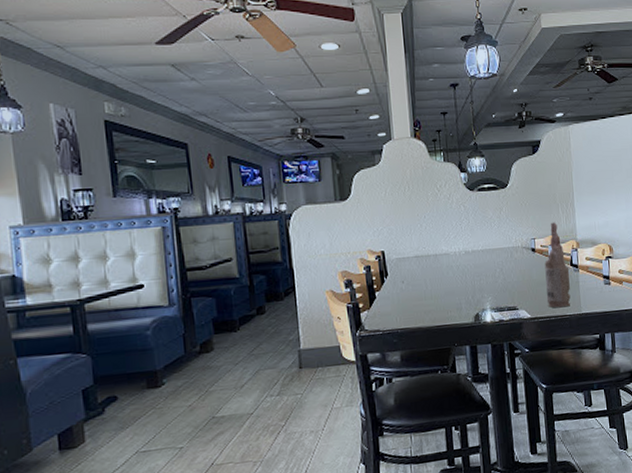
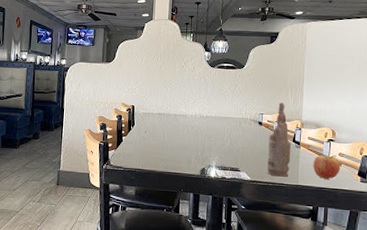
fruit: none [594,273,622,302] -> present [313,154,341,179]

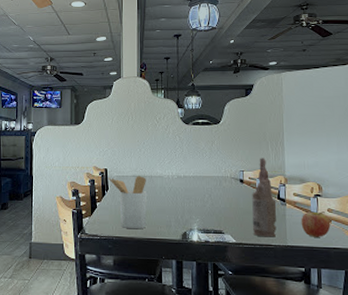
utensil holder: none [134,114,171,164] -> present [107,176,148,230]

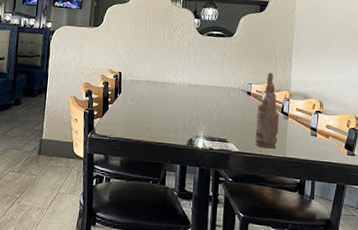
utensil holder: present [107,176,148,230] -> none [121,81,159,133]
fruit: present [301,211,331,237] -> none [300,126,328,152]

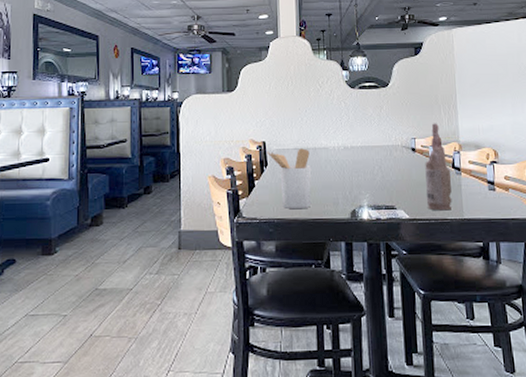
utensil holder: none [121,81,159,133] -> present [266,148,312,210]

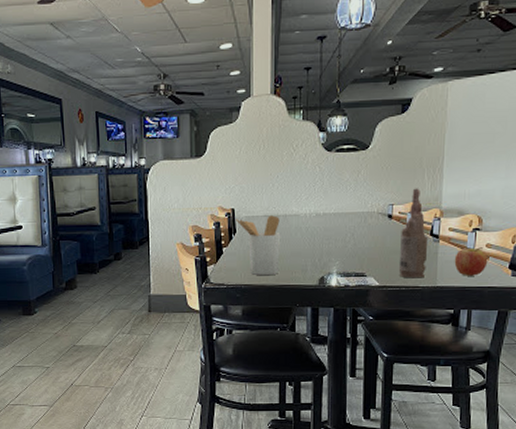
fruit: none [477,179,508,208] -> present [454,247,488,276]

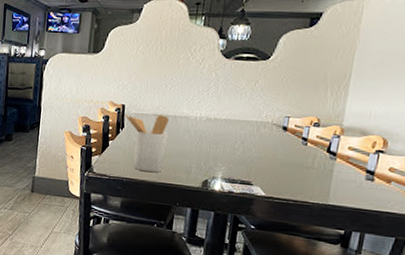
bottle: present [398,188,429,279] -> none [288,103,325,194]
fruit: present [454,247,488,276] -> none [350,169,390,199]

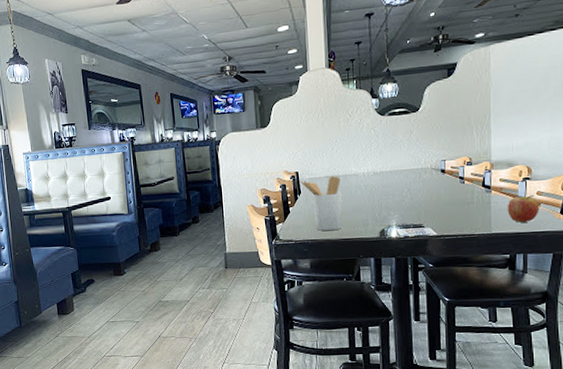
fruit: none [350,169,390,199] -> present [507,195,540,223]

